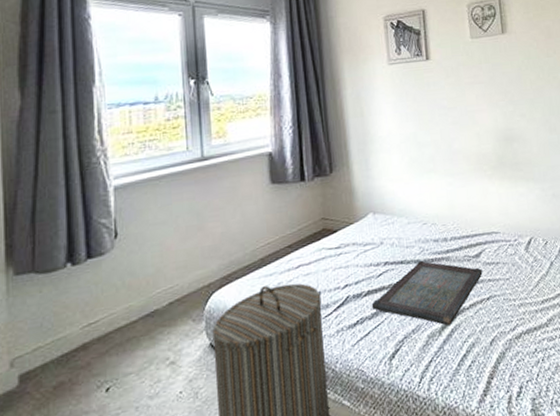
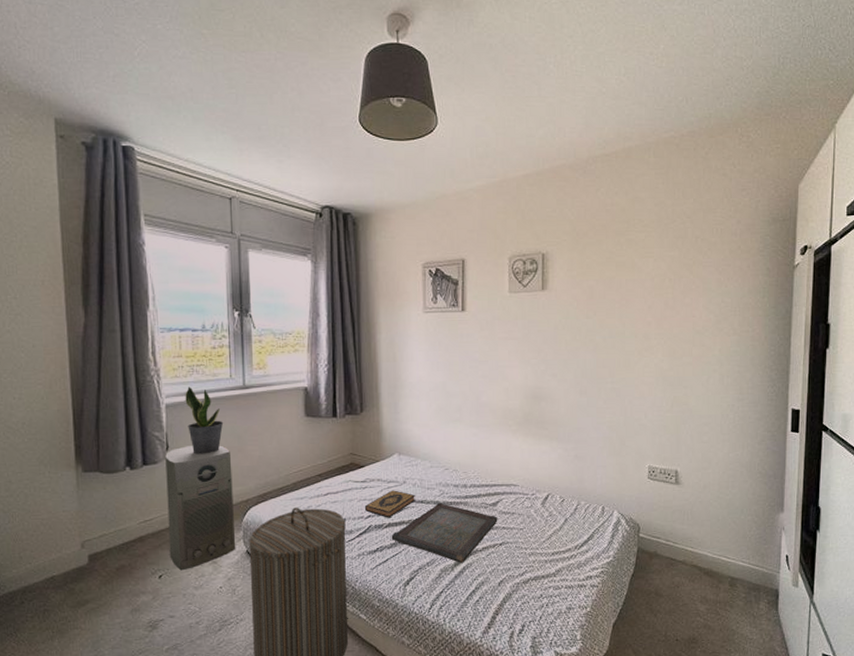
air purifier: none [113,225,198,379] -> present [165,445,236,571]
potted plant: none [136,164,181,240] -> present [185,386,224,455]
hardback book: none [340,253,394,285] -> present [364,490,415,518]

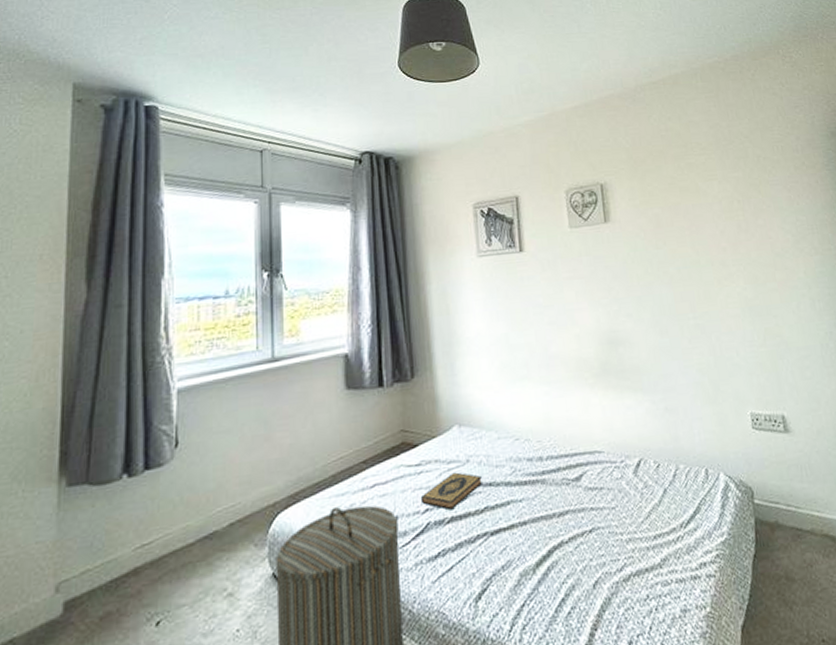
air purifier: present [165,445,236,571] -> none [172,434,259,612]
potted plant: present [185,386,224,455] -> none [201,364,248,450]
serving tray: present [391,502,498,563] -> none [455,482,584,562]

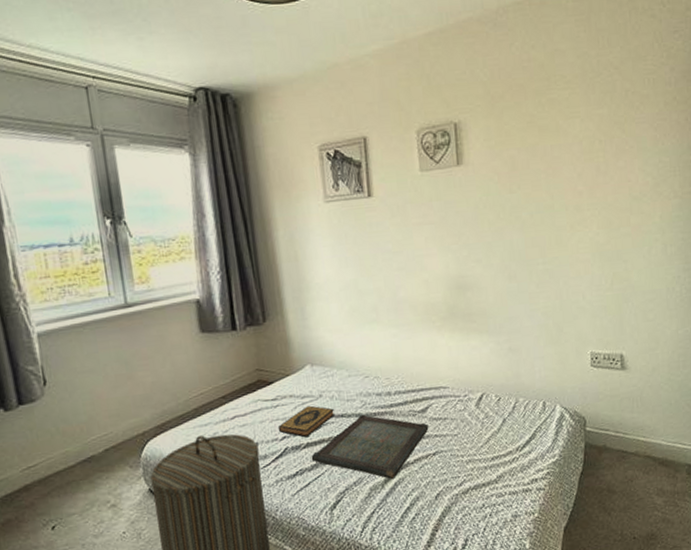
serving tray: none [455,482,584,562] -> present [311,414,429,479]

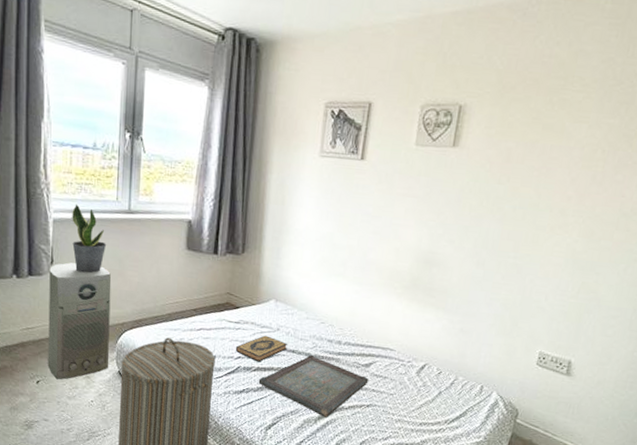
air purifier: none [43,374,137,519] -> present [47,262,112,380]
potted plant: none [58,310,107,387] -> present [72,204,107,273]

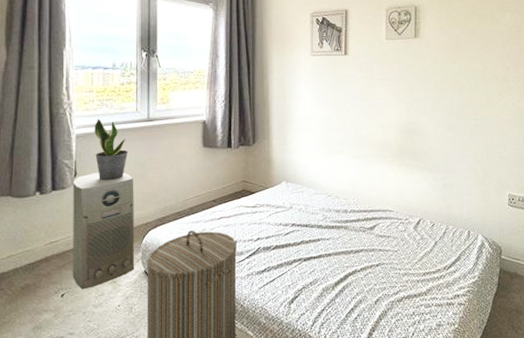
hardback book: present [235,335,287,362] -> none [254,214,300,241]
serving tray: present [258,354,369,417] -> none [278,226,375,283]

